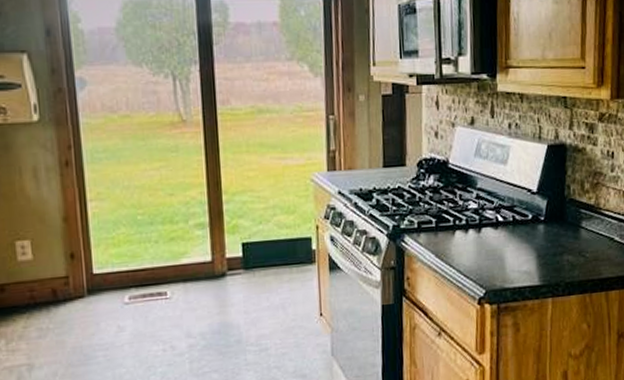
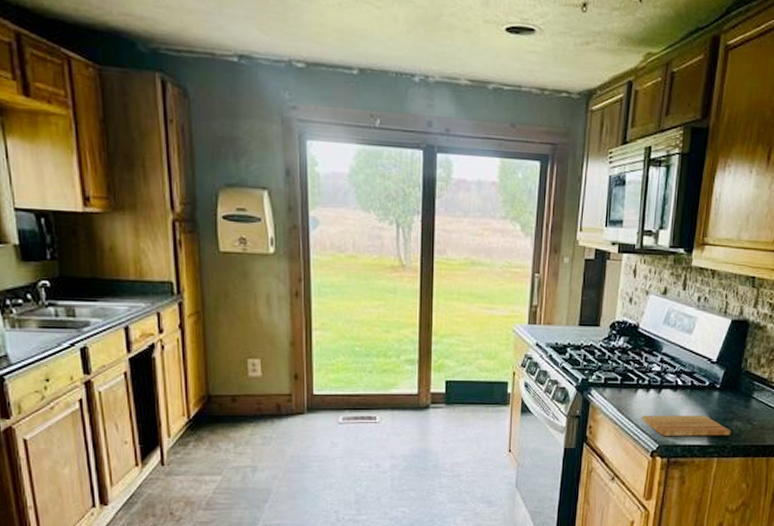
cutting board: none [464,252,563,280] -> present [642,415,731,436]

